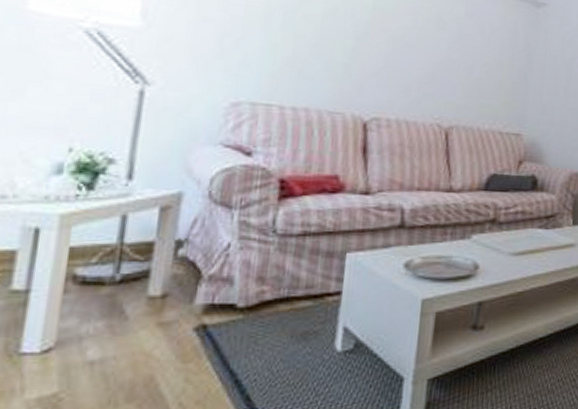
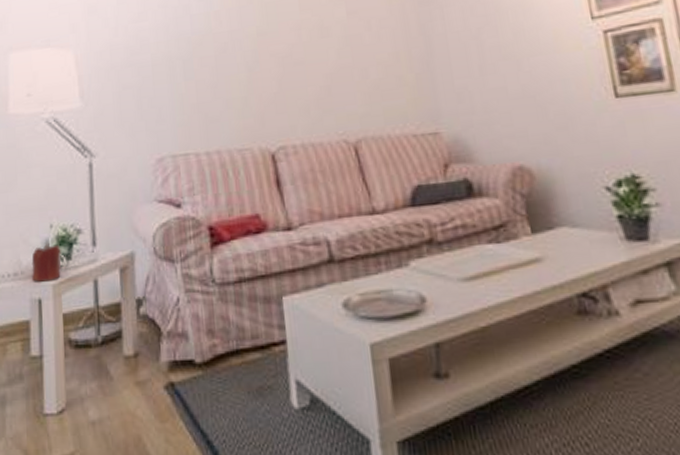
candle: none [29,167,81,210] -> present [31,242,62,282]

